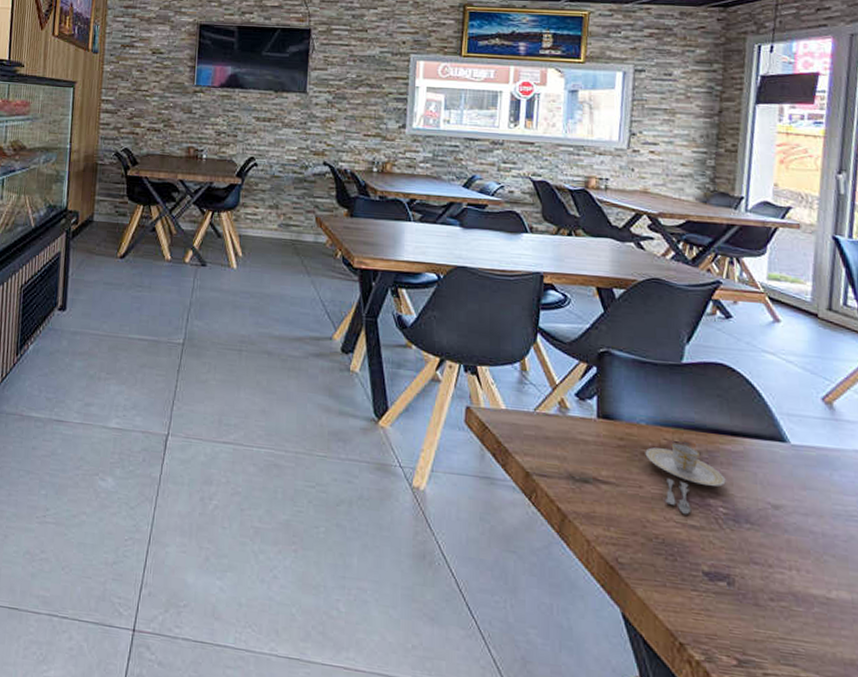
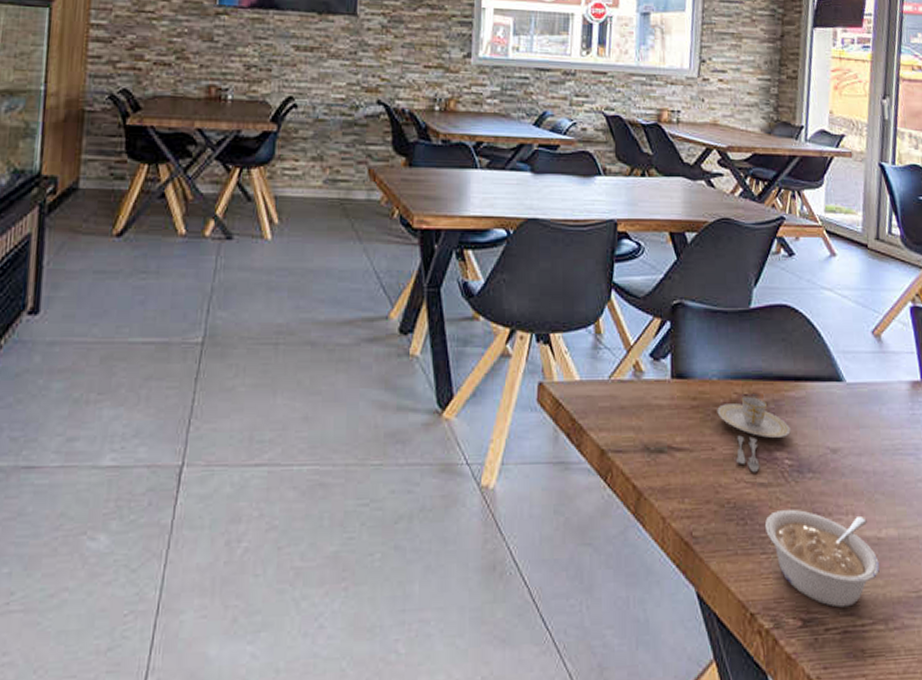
legume: none [695,553,829,658] -> present [764,509,880,608]

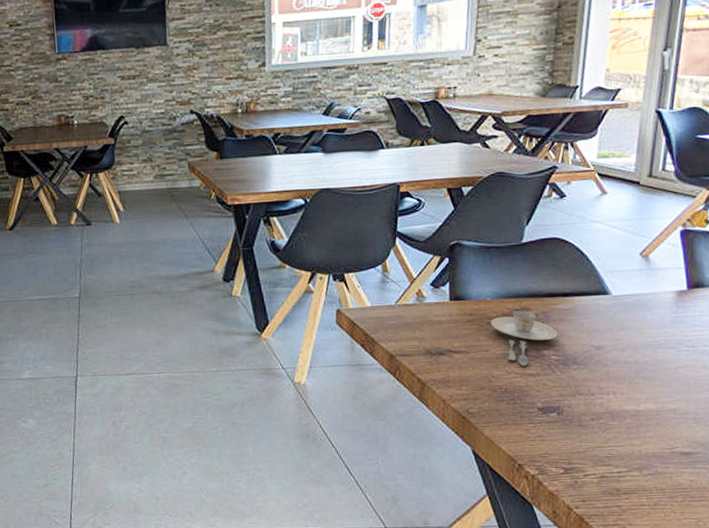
legume: present [764,509,880,608] -> none [532,391,637,460]

